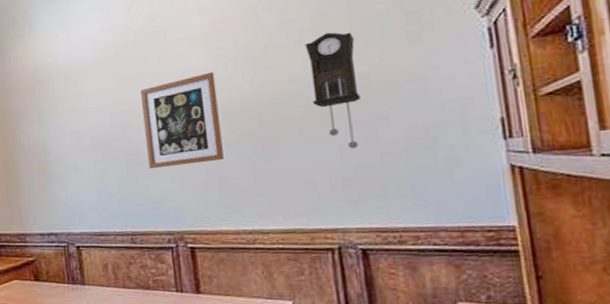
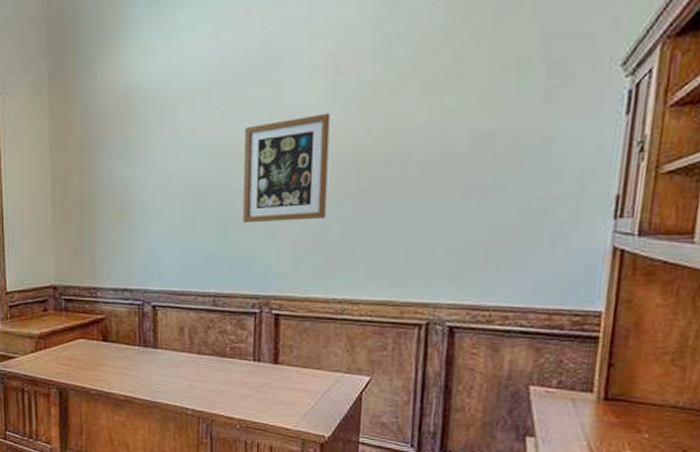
pendulum clock: present [305,32,361,149] -> none [431,78,489,217]

